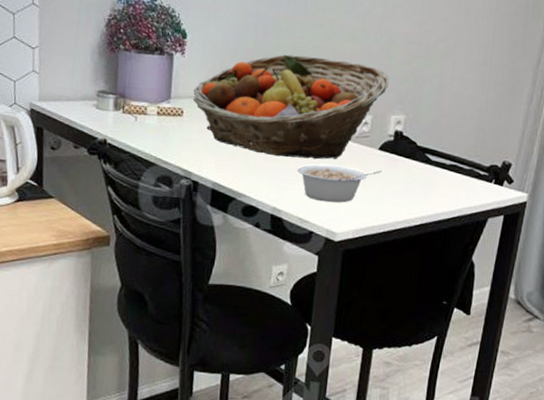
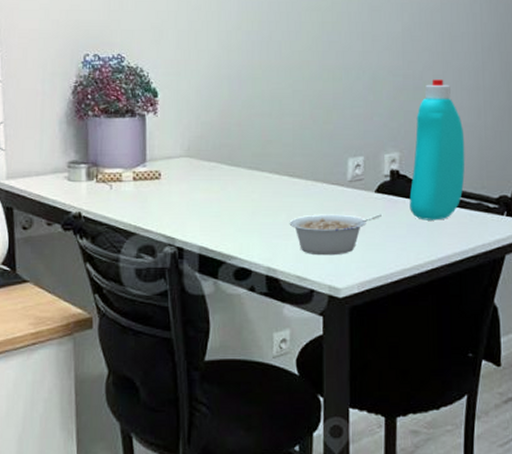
fruit basket: present [193,54,389,160] -> none [169,101,377,211]
bottle: none [408,50,467,181] -> present [409,79,465,220]

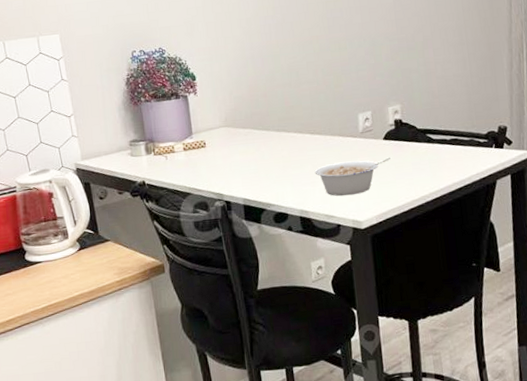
bottle: present [409,79,465,220] -> none [412,39,457,159]

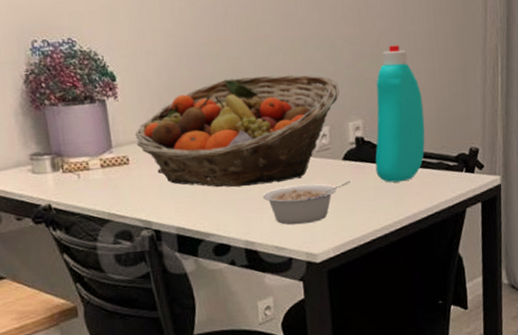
fruit basket: none [210,68,380,166] -> present [135,75,339,188]
bottle: none [412,39,457,159] -> present [375,45,425,183]

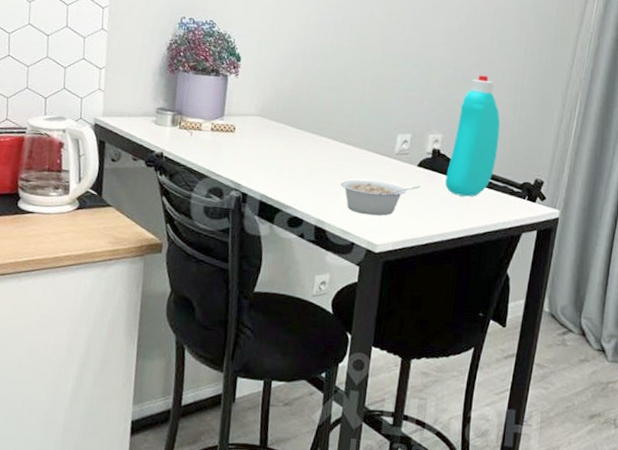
fruit basket: present [135,75,339,188] -> none [245,77,427,175]

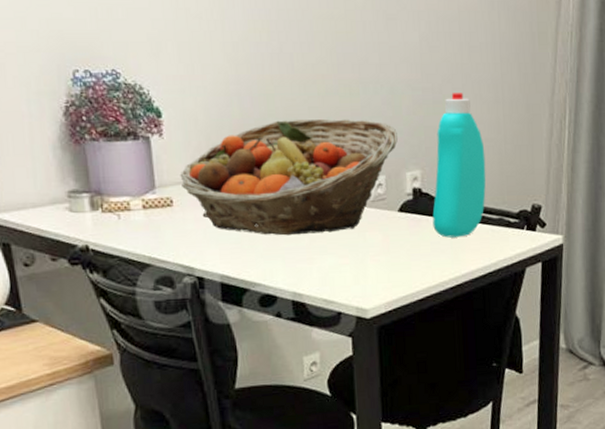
fruit basket: none [245,77,427,175] -> present [180,118,398,236]
legume: present [340,179,420,216] -> none [312,233,406,278]

